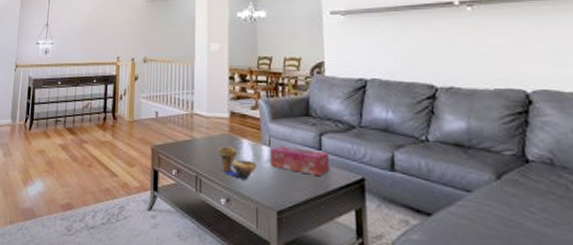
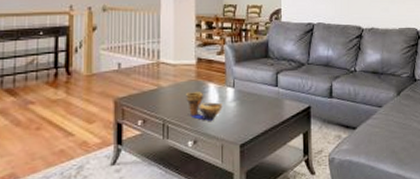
tissue box: present [271,145,330,175] -> none [235,85,285,109]

